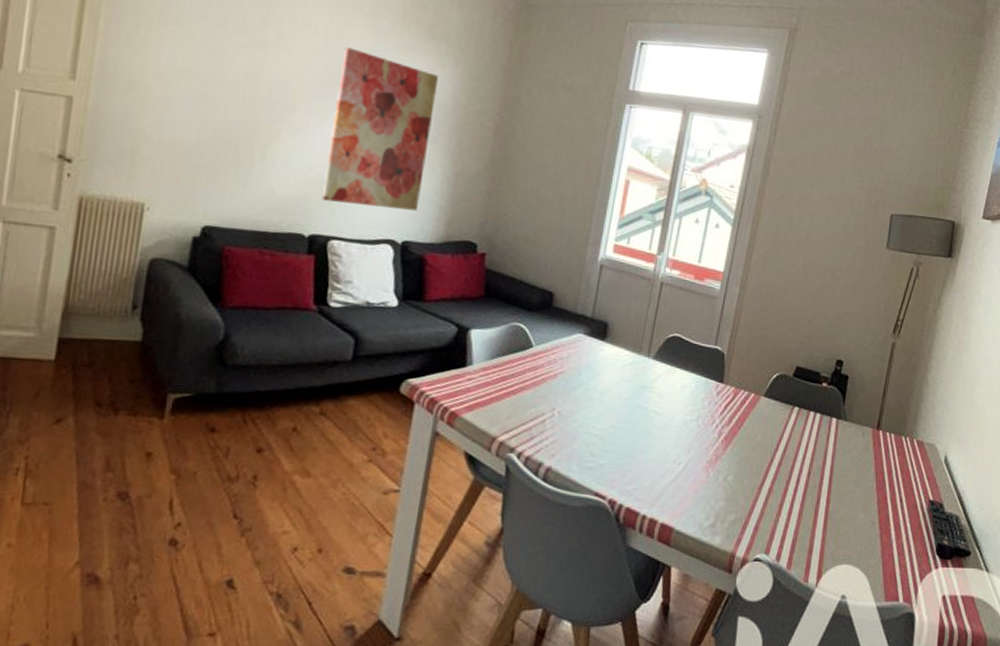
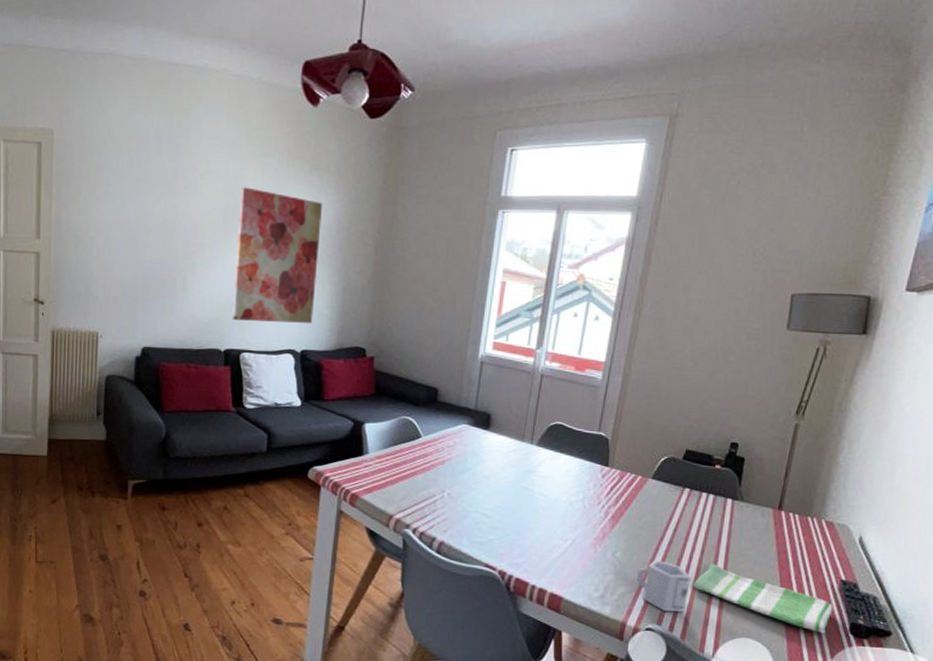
cup: none [746,484,797,540] -> present [636,560,691,613]
dish towel: none [799,485,923,556] -> present [692,563,833,634]

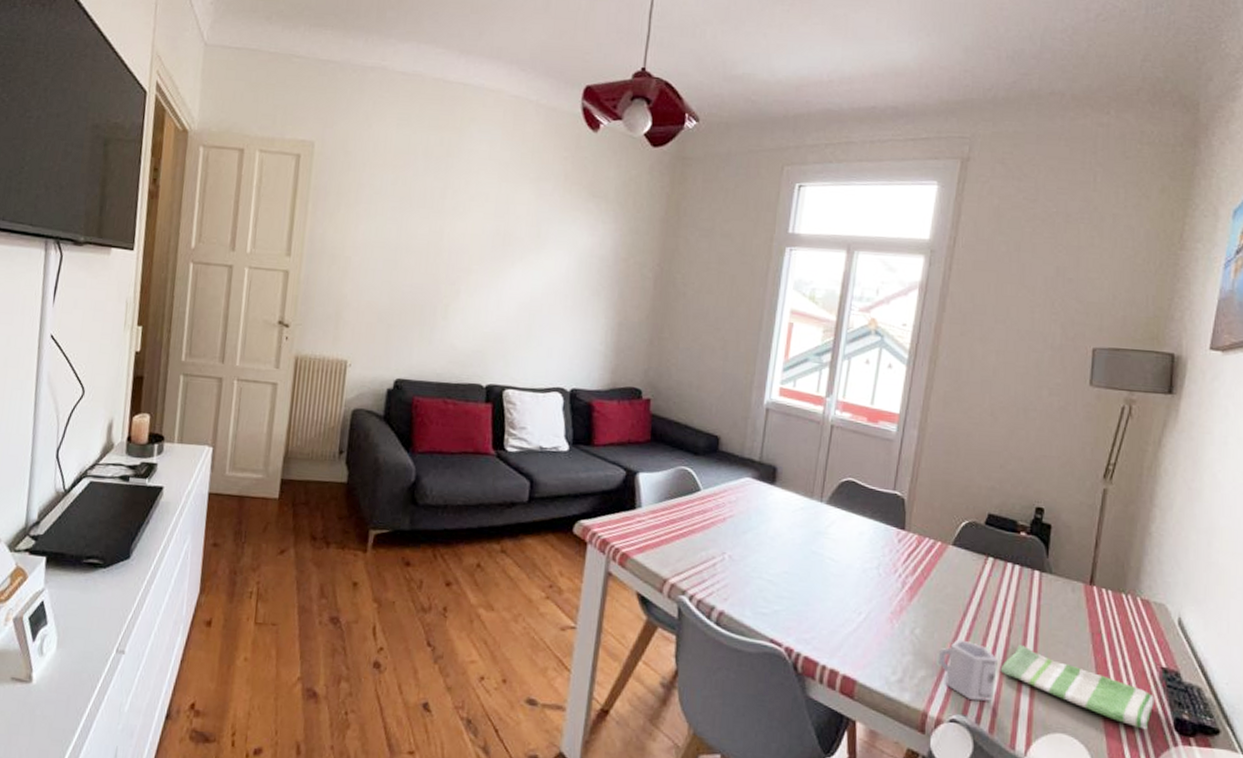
wall art: present [232,187,323,323] -> none [497,211,600,360]

